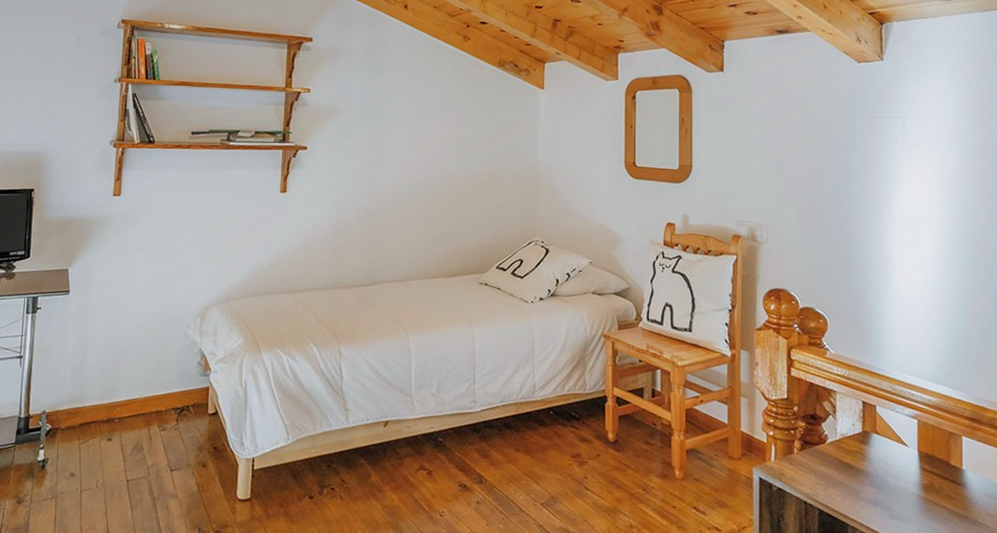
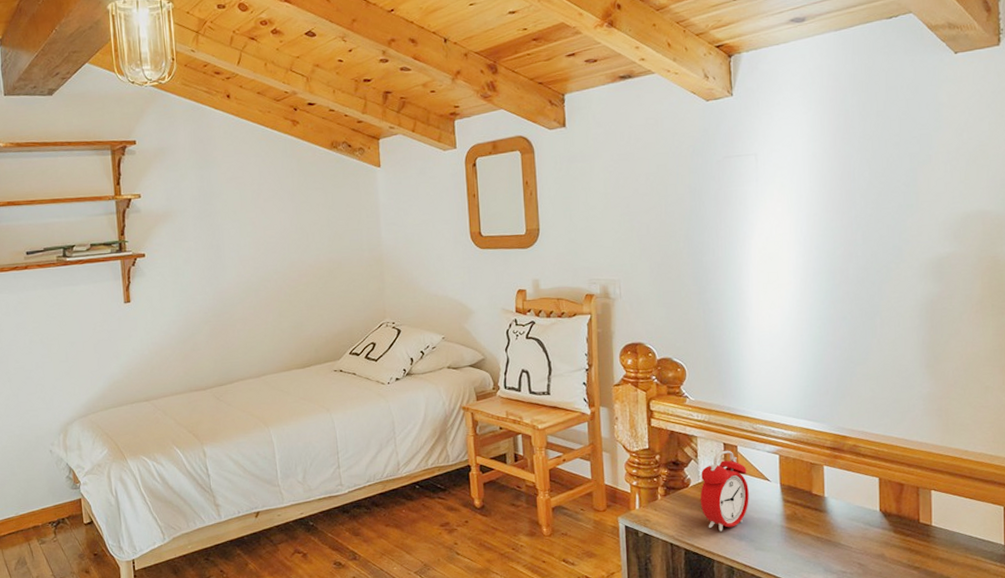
alarm clock: none [836,409,886,495] -> present [700,450,749,532]

